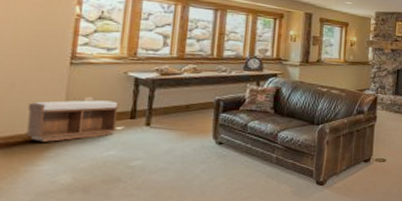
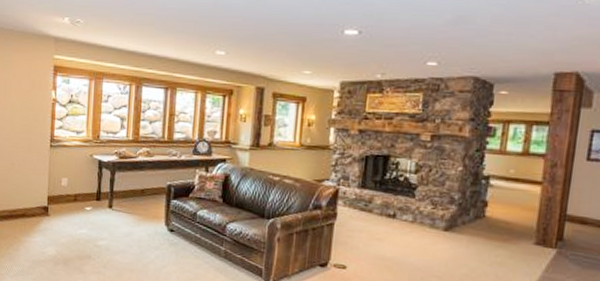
bench: present [25,100,119,142] -> none [22,180,87,217]

